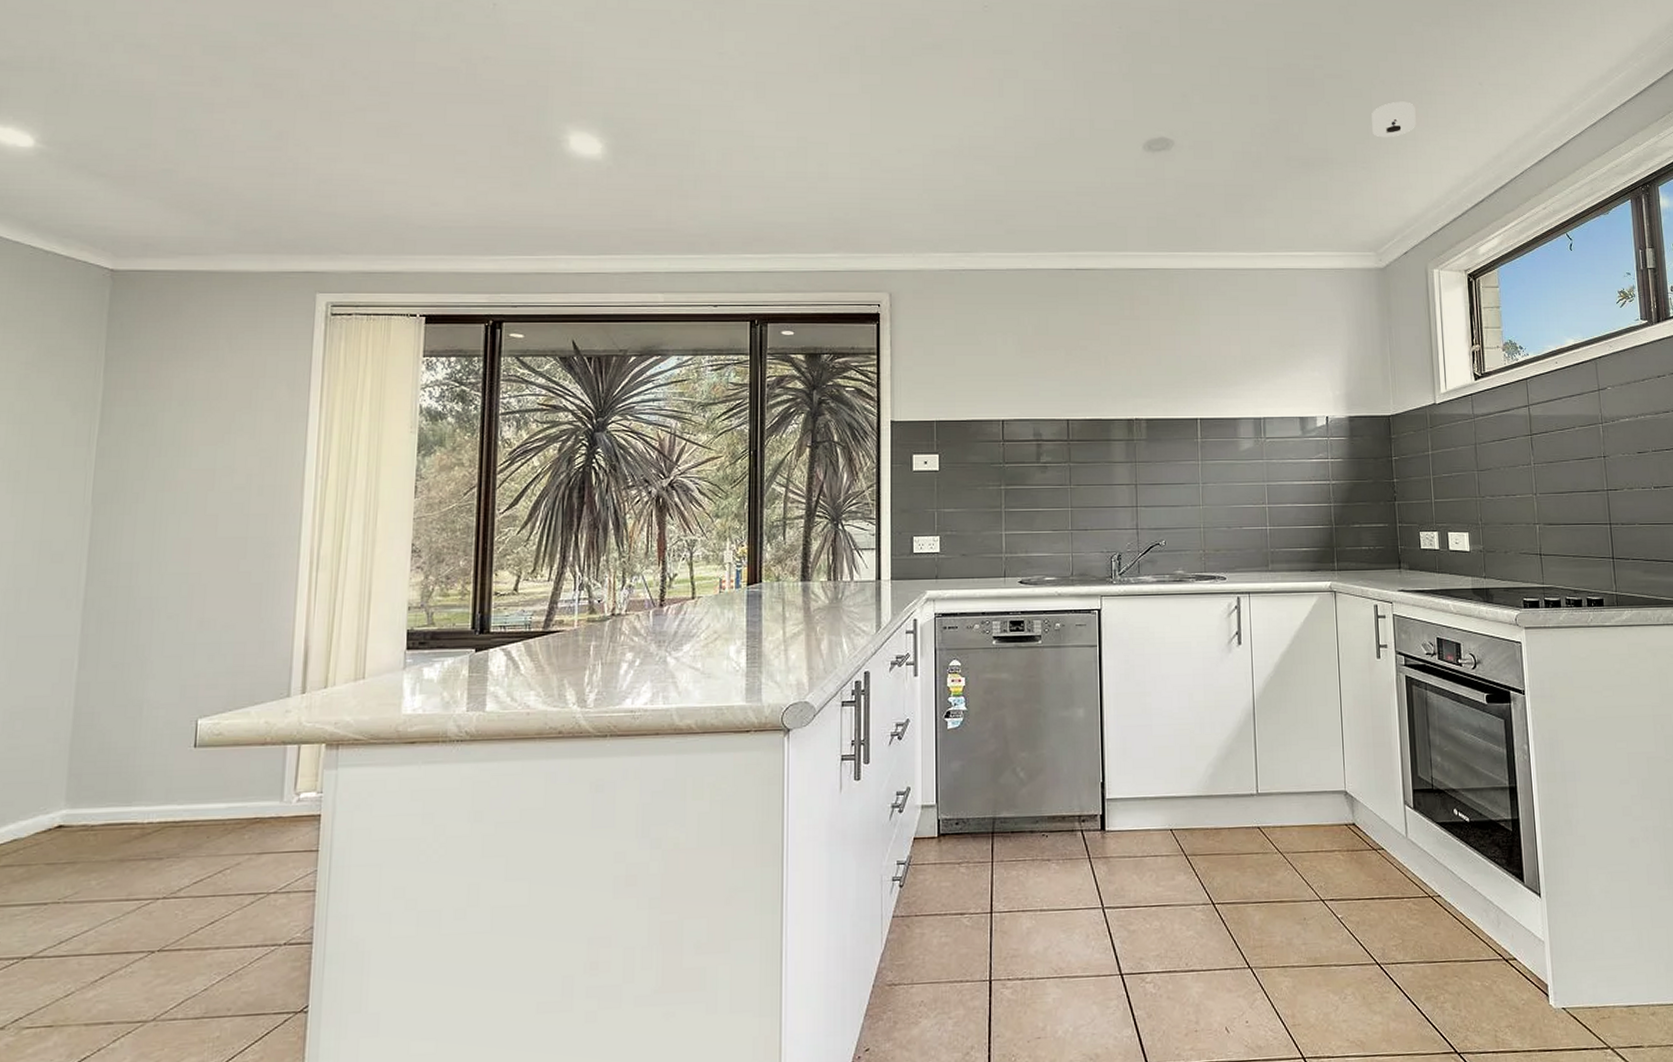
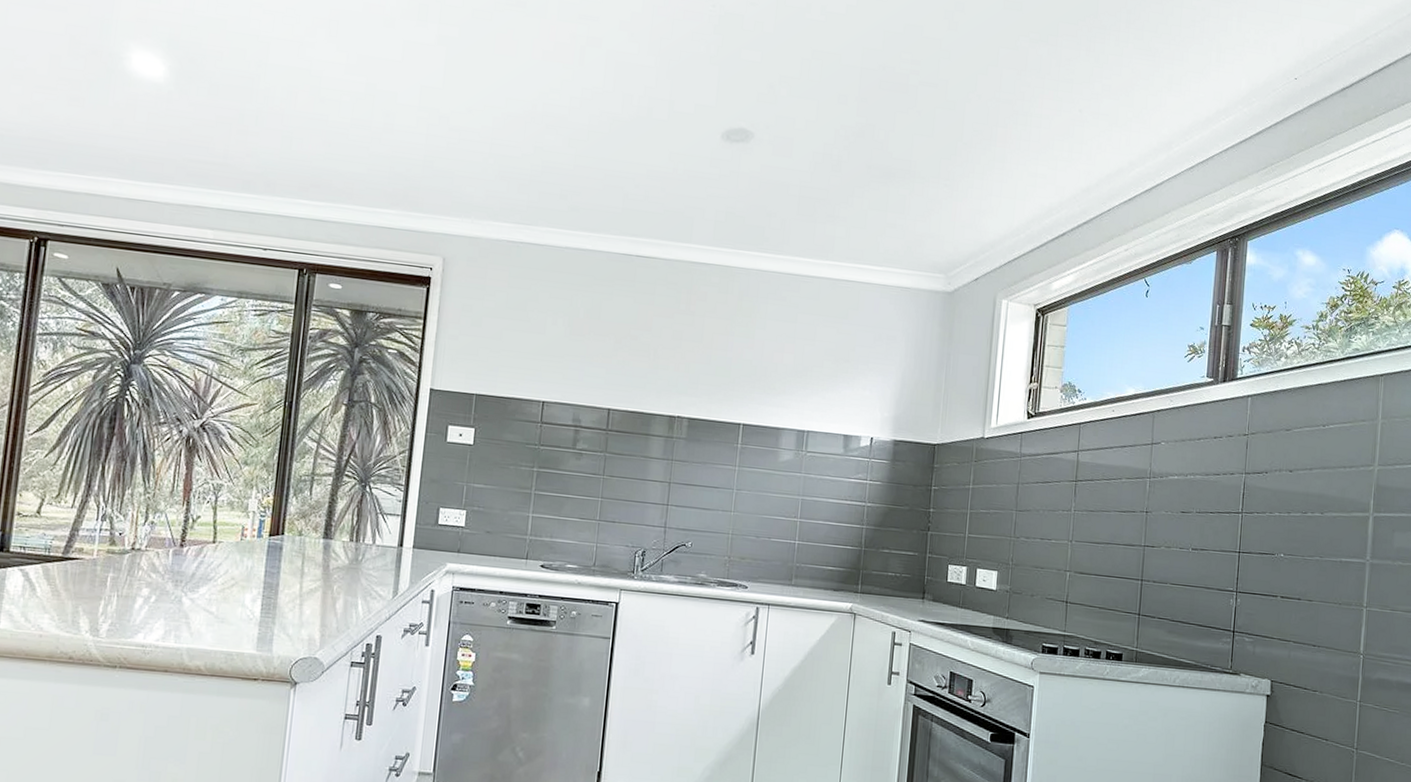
smoke detector: present [1371,101,1416,138] -> none [961,119,1009,157]

